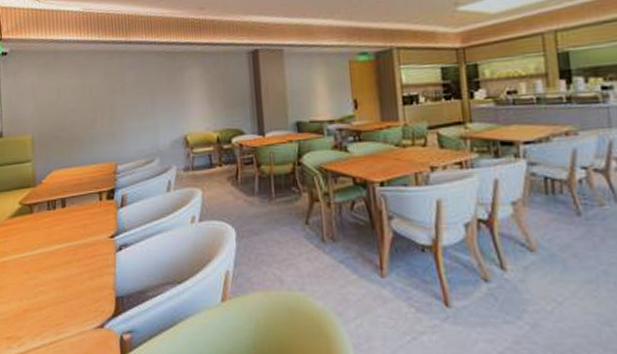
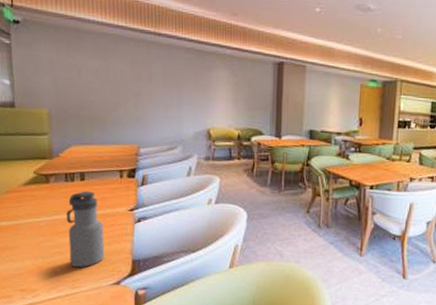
water bottle: none [49,219,88,309] -> present [67,191,105,268]

